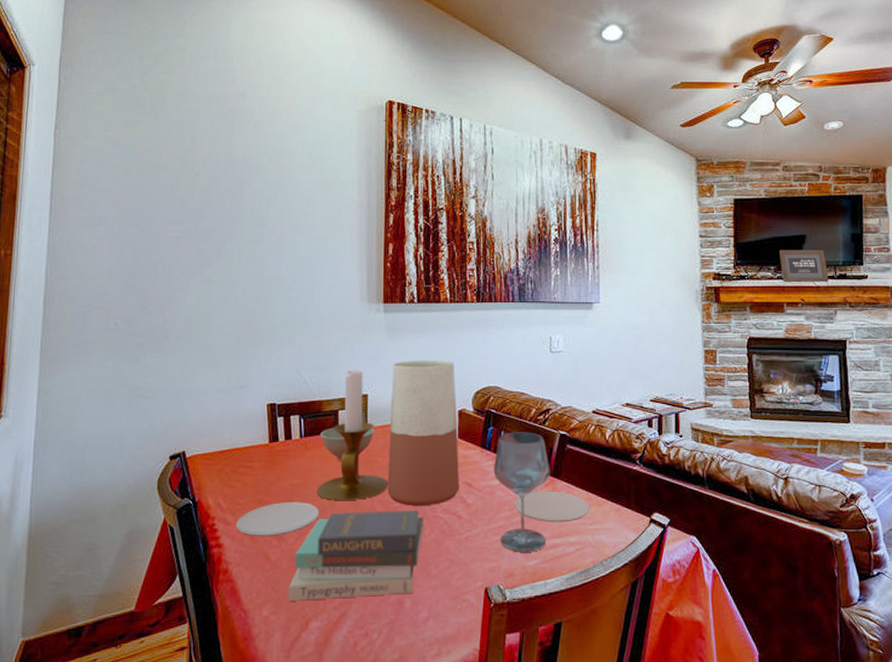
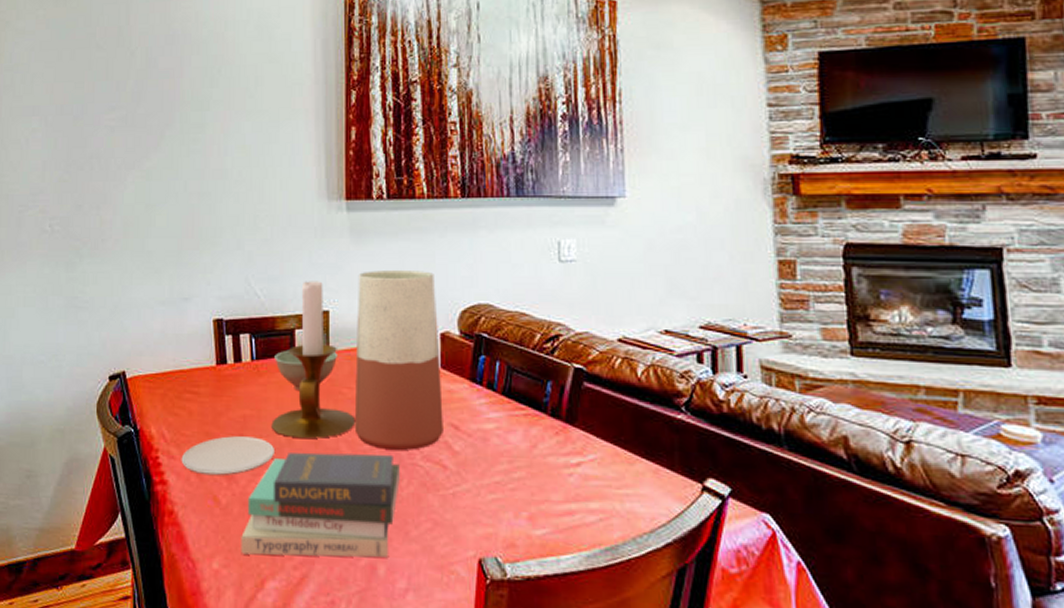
wine glass: present [493,432,550,552] -> none [486,363,562,518]
plate: present [515,490,591,523] -> none [515,440,618,483]
picture frame: present [778,250,829,283] -> none [889,119,972,167]

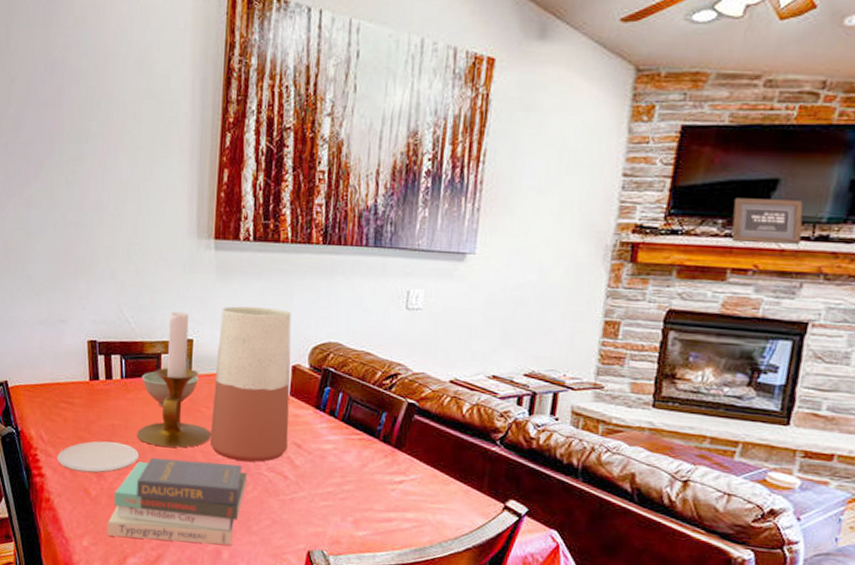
picture frame: none [889,119,972,167] -> present [732,198,803,246]

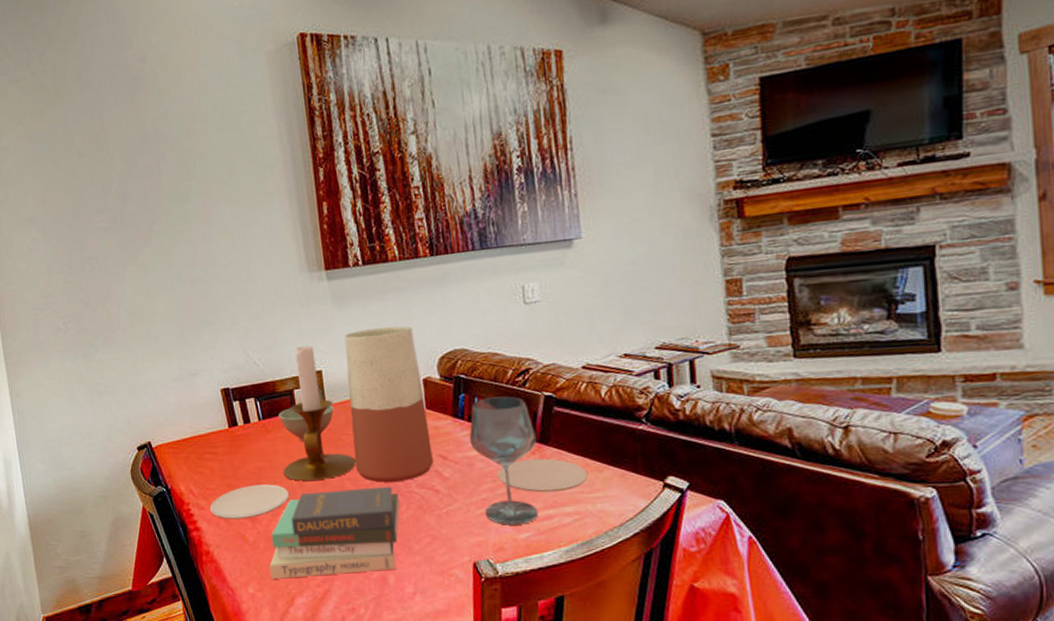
wine glass: none [326,394,393,523] -> present [469,396,539,525]
plate: none [347,461,435,498] -> present [497,458,589,493]
picture frame: present [732,198,803,246] -> none [828,127,907,180]

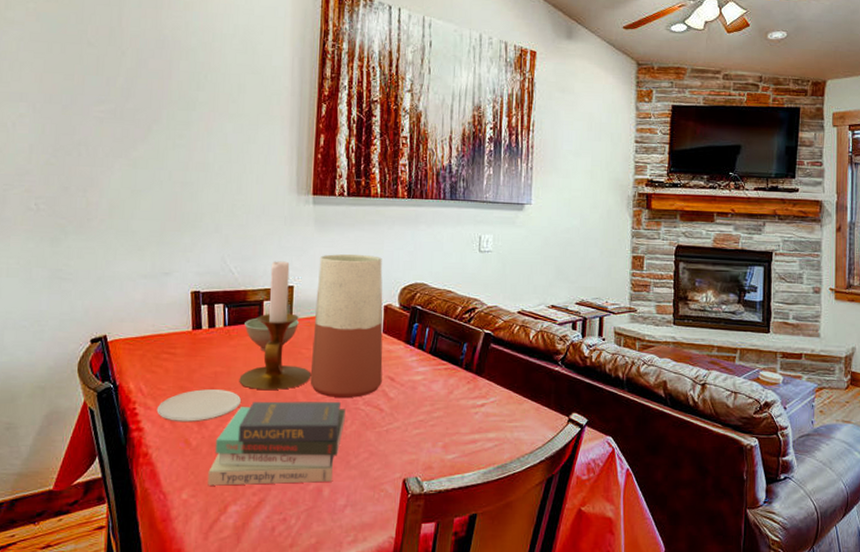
wine glass: present [469,396,539,525] -> none [416,329,473,446]
plate: present [497,458,589,493] -> none [436,387,511,419]

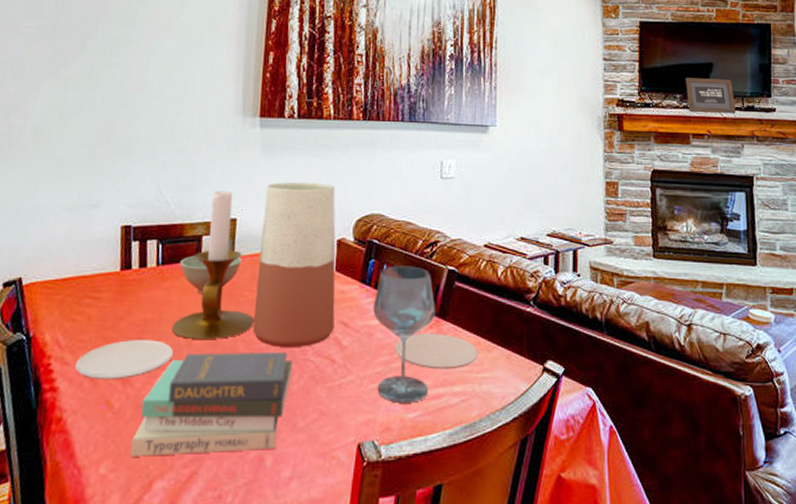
wine glass: none [416,329,473,446] -> present [373,266,436,403]
plate: none [436,387,511,419] -> present [395,333,479,370]
picture frame: none [712,159,760,194] -> present [685,77,736,114]

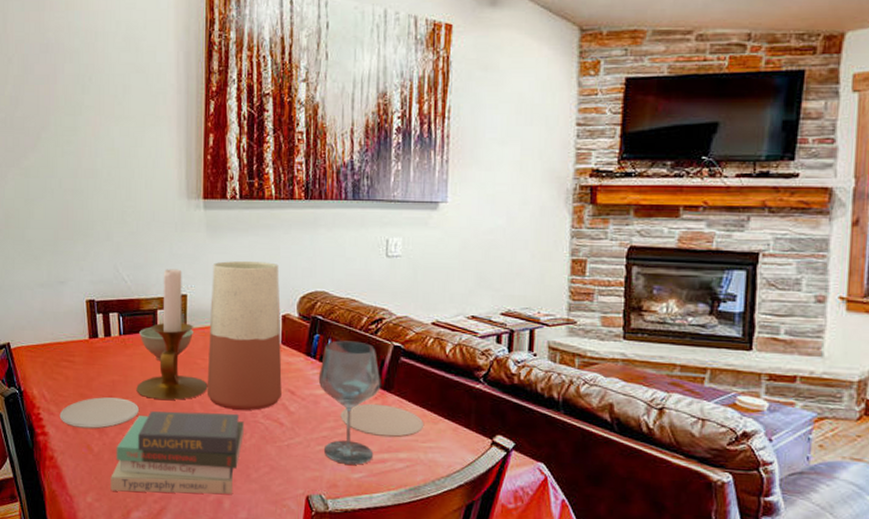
picture frame: present [685,77,736,114] -> none [679,141,744,182]

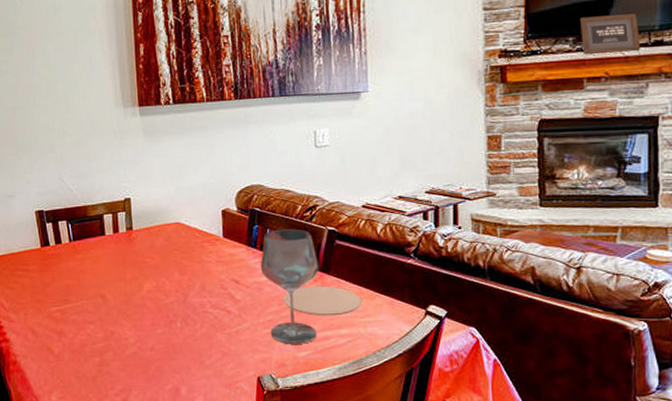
plate: present [59,397,139,430] -> none [19,301,94,333]
books: present [110,411,244,494] -> none [72,306,195,388]
candlestick: present [136,269,208,400] -> none [90,174,157,299]
bowl: present [139,327,194,362] -> none [88,230,141,263]
vase: present [207,261,282,410] -> none [152,161,227,302]
picture frame: none [679,141,744,182] -> present [579,13,640,55]

